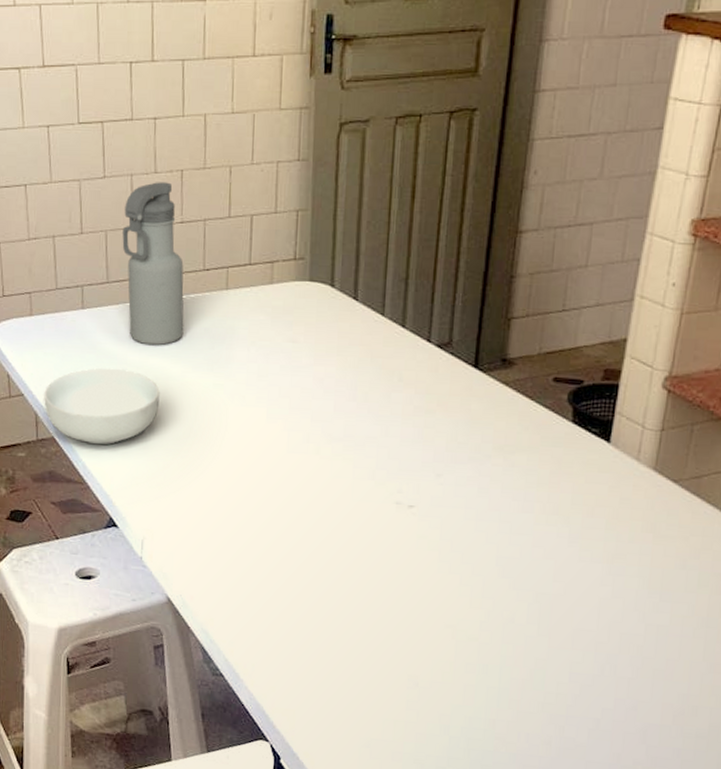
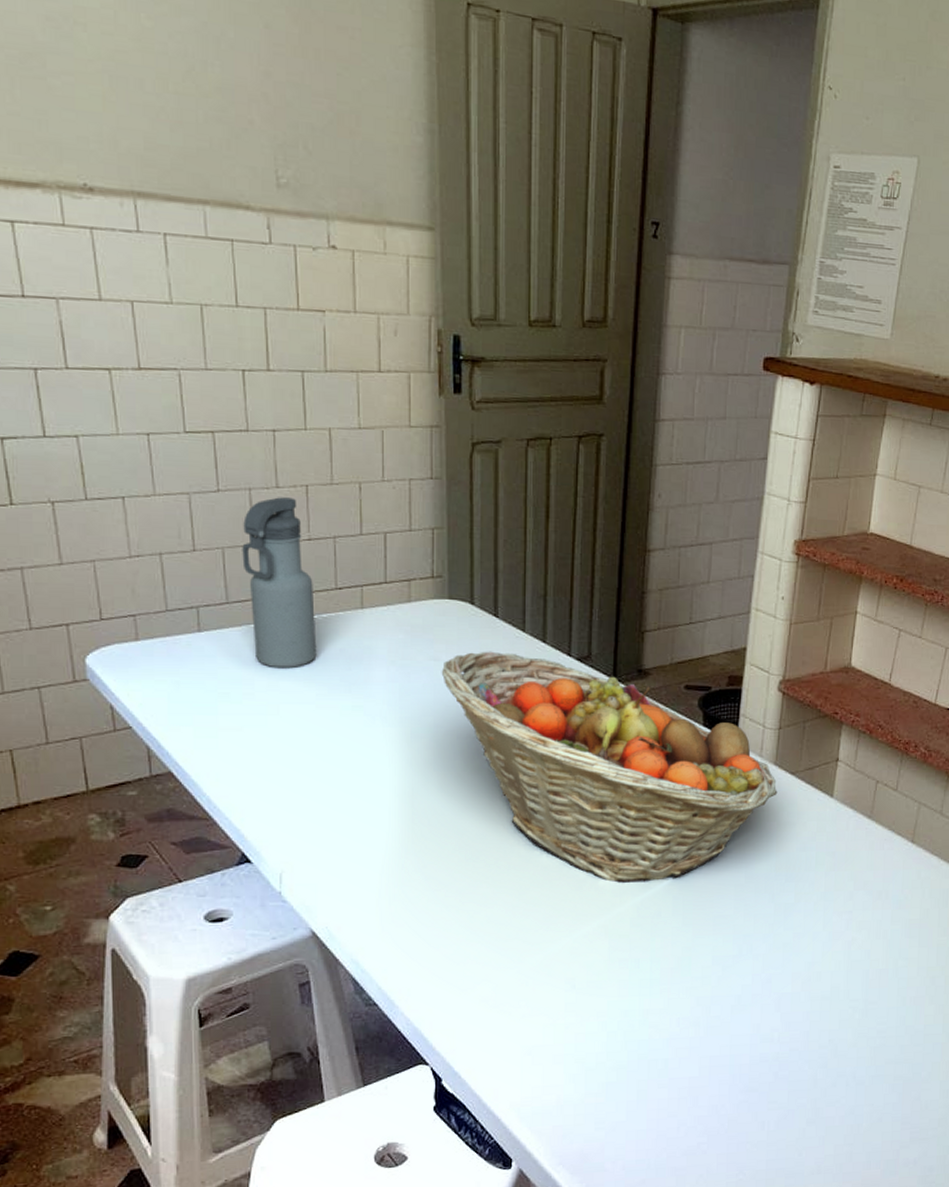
cereal bowl: present [44,368,160,445] -> none [157,694,293,777]
fruit basket: none [298,334,656,585] -> present [441,651,778,883]

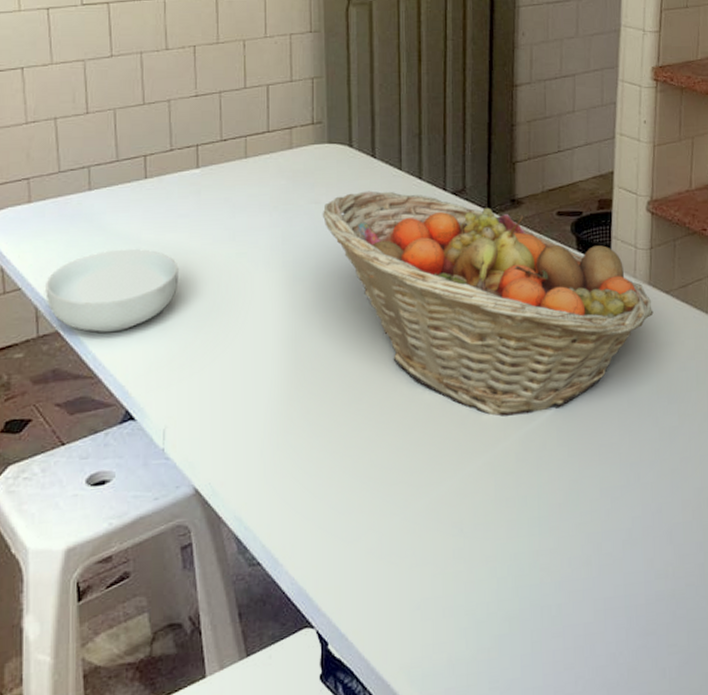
cereal bowl: none [157,694,293,777] -> present [45,248,179,333]
water bottle: present [242,497,317,669] -> none [133,58,202,221]

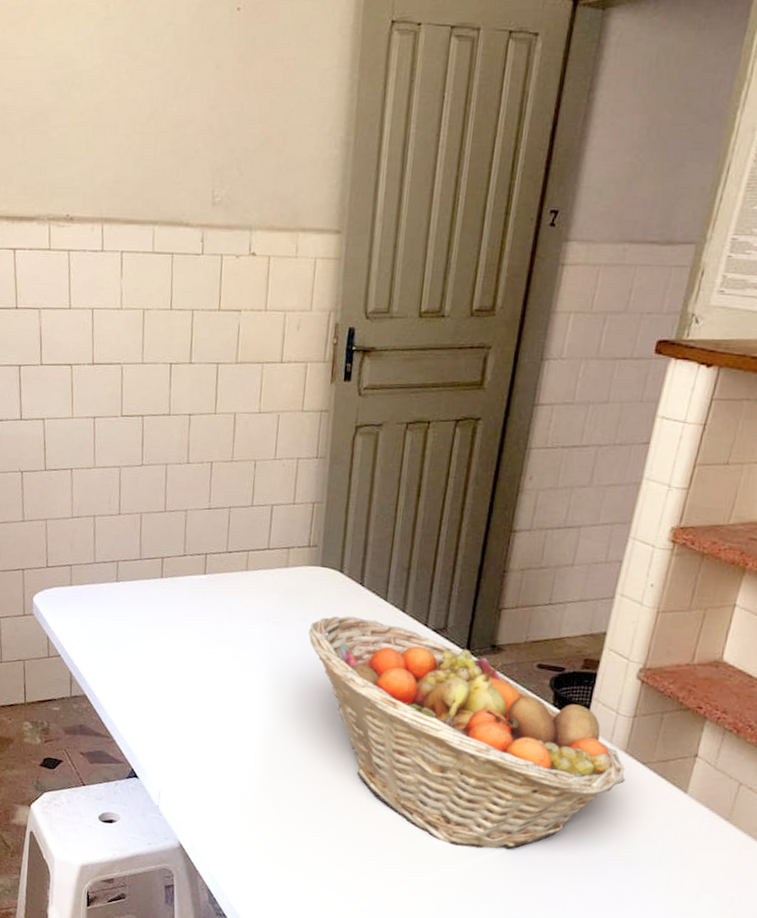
cereal bowl: present [45,248,179,333] -> none [78,635,182,704]

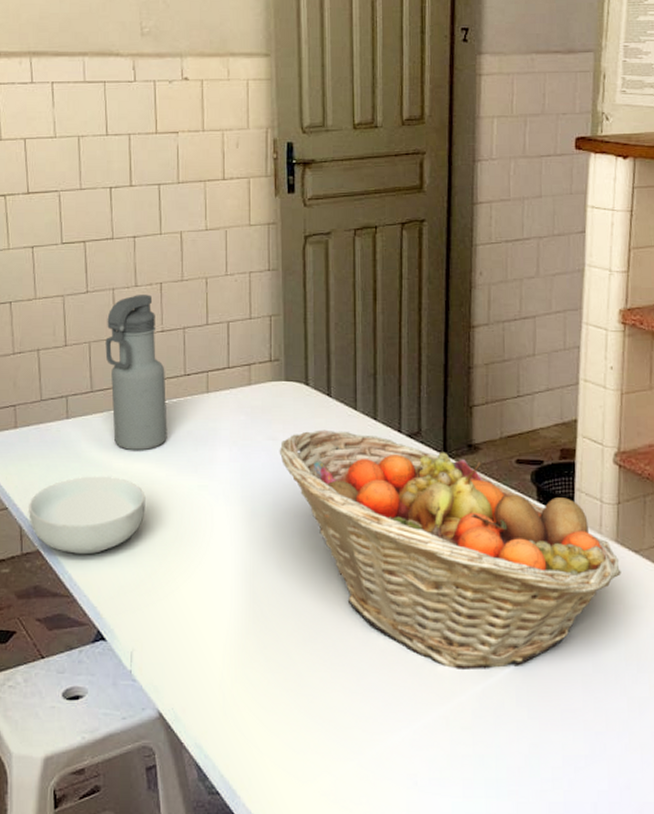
cereal bowl: none [78,635,182,704] -> present [29,476,146,555]
water bottle: none [155,471,209,618] -> present [105,295,167,451]

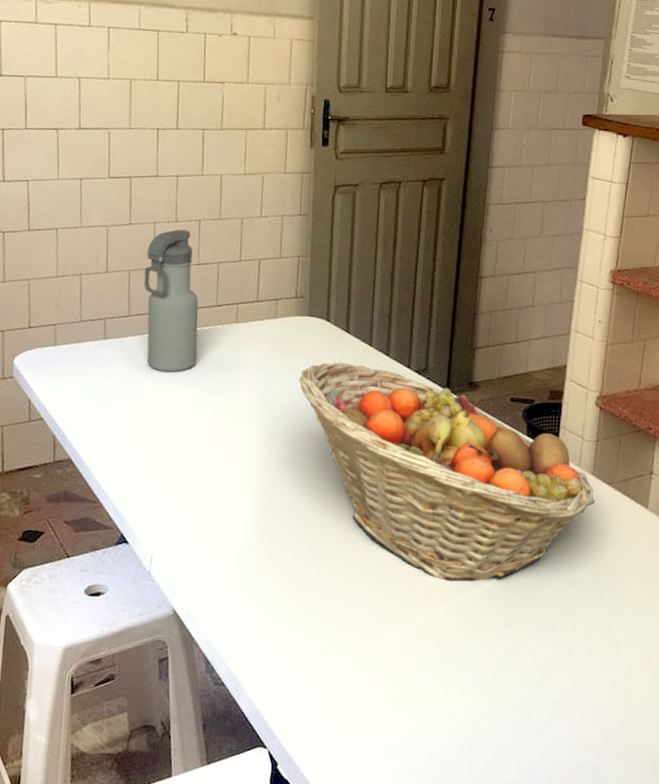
cereal bowl: present [29,476,146,555] -> none [62,393,173,465]

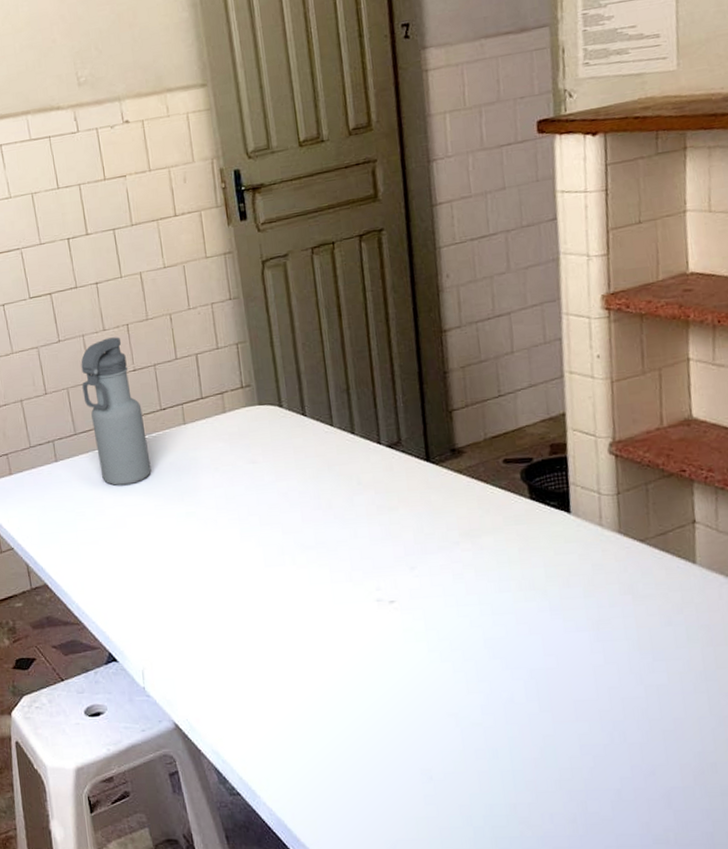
fruit basket: present [298,362,595,582] -> none [260,447,627,669]

